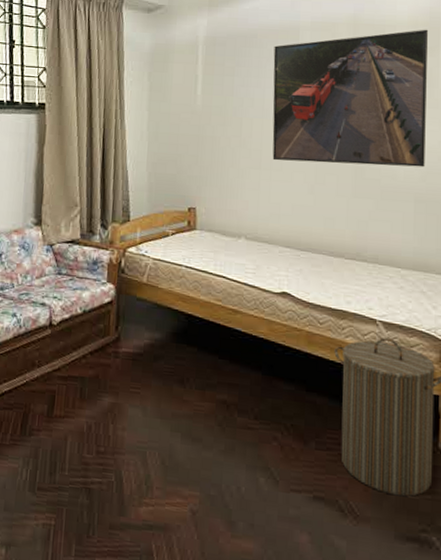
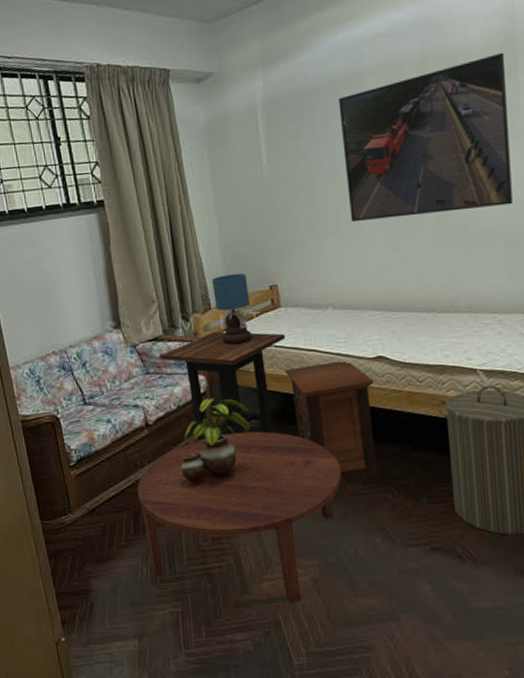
coffee table: none [30,346,234,534] -> present [137,431,342,603]
side table: none [73,244,197,353] -> present [159,331,286,441]
potted plant: none [76,307,151,391] -> present [180,397,250,483]
table lamp: none [134,190,168,259] -> present [211,273,252,345]
nightstand: none [191,290,277,413] -> present [284,360,378,476]

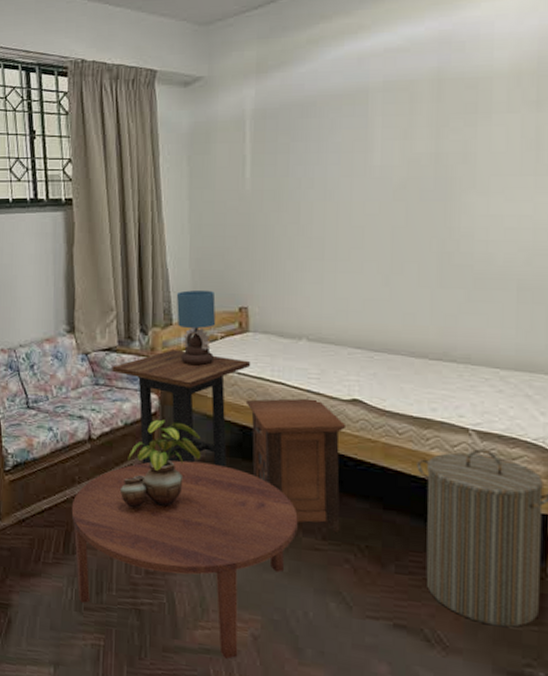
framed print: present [338,52,513,223] -> none [336,78,535,249]

